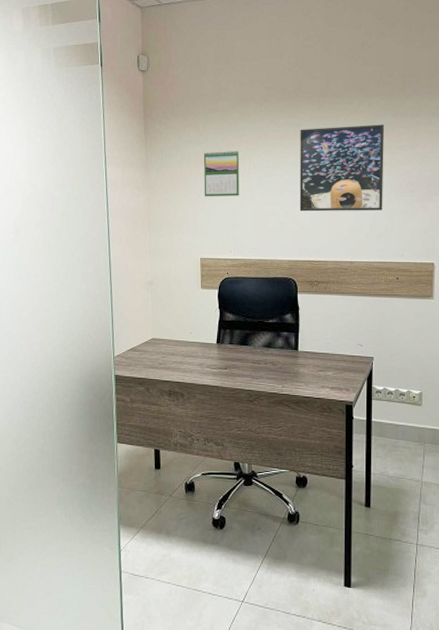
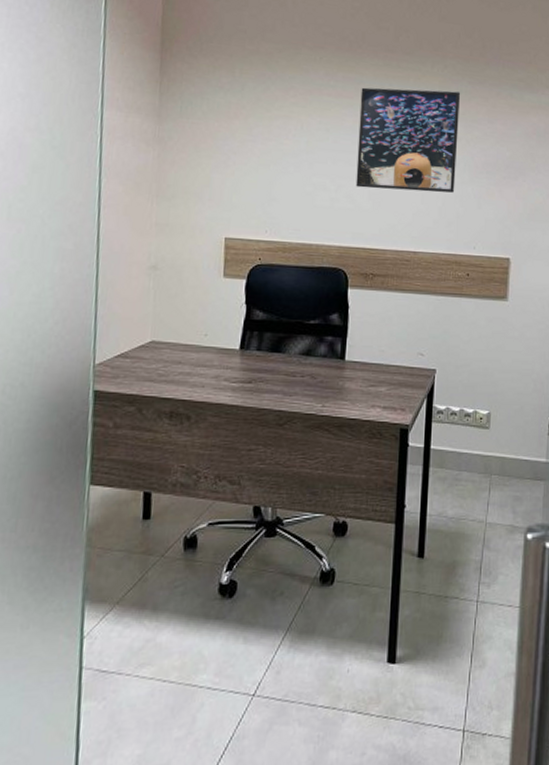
calendar: present [203,150,240,197] -> none [235,103,285,163]

